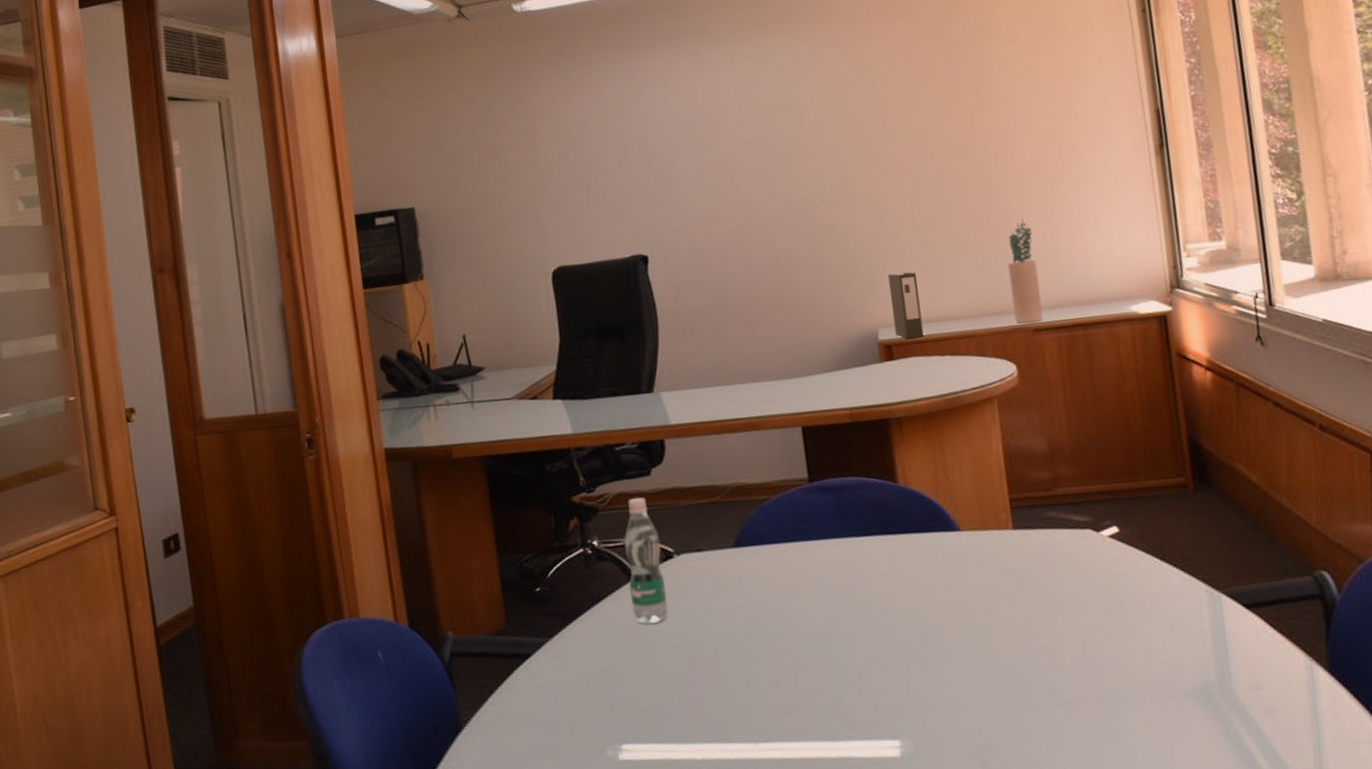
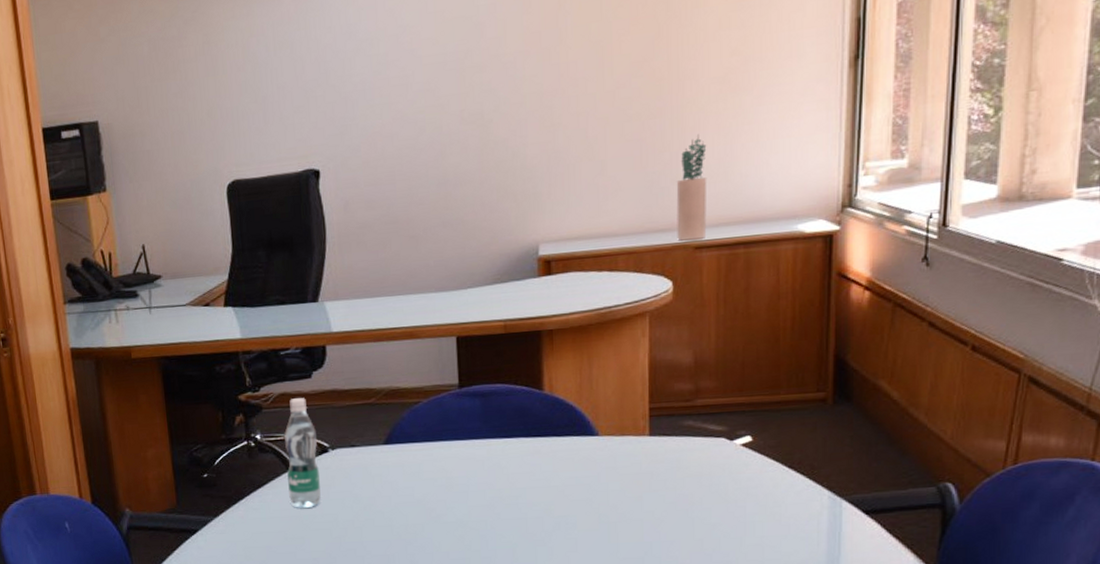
binder: present [888,271,924,340] -> none [554,188,584,255]

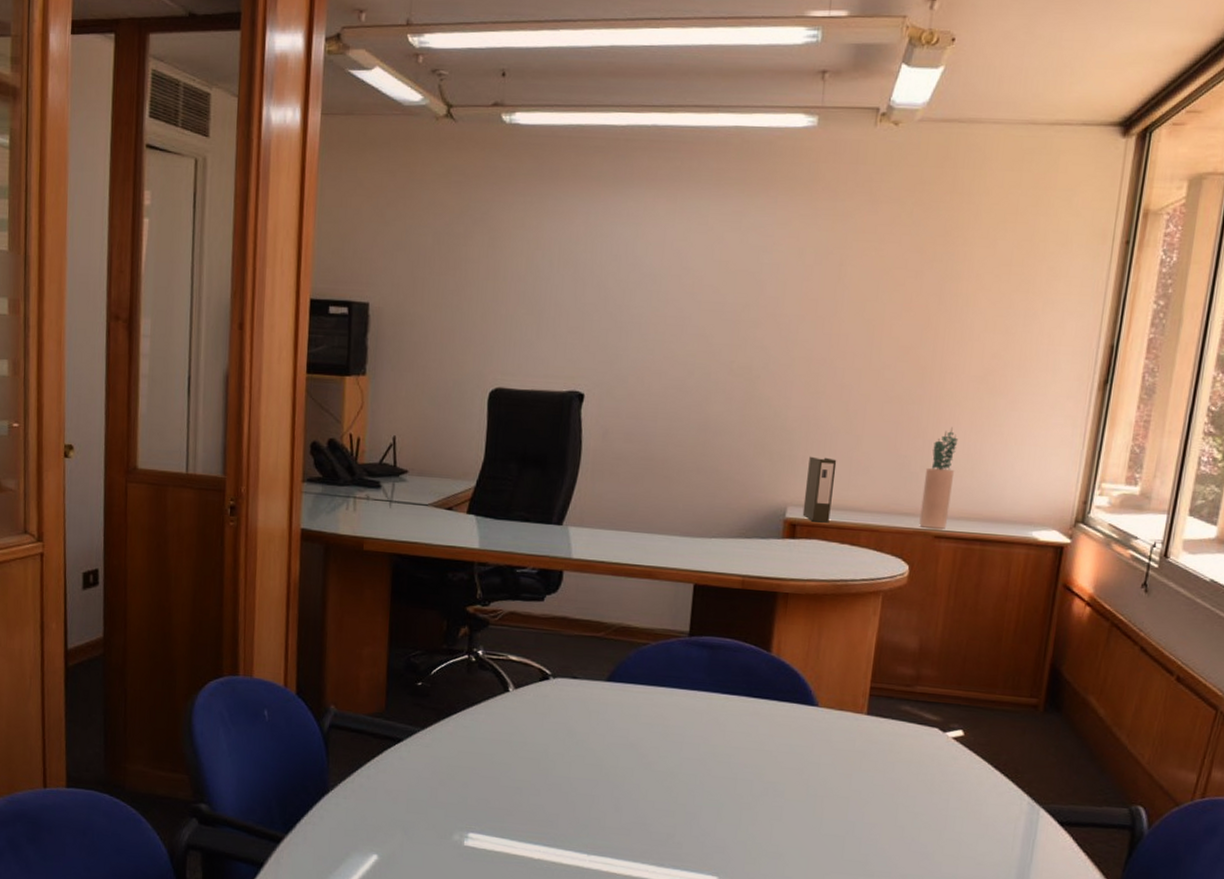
bottle: present [284,398,321,509] -> none [502,619,540,735]
binder: none [554,188,584,255] -> present [802,456,837,523]

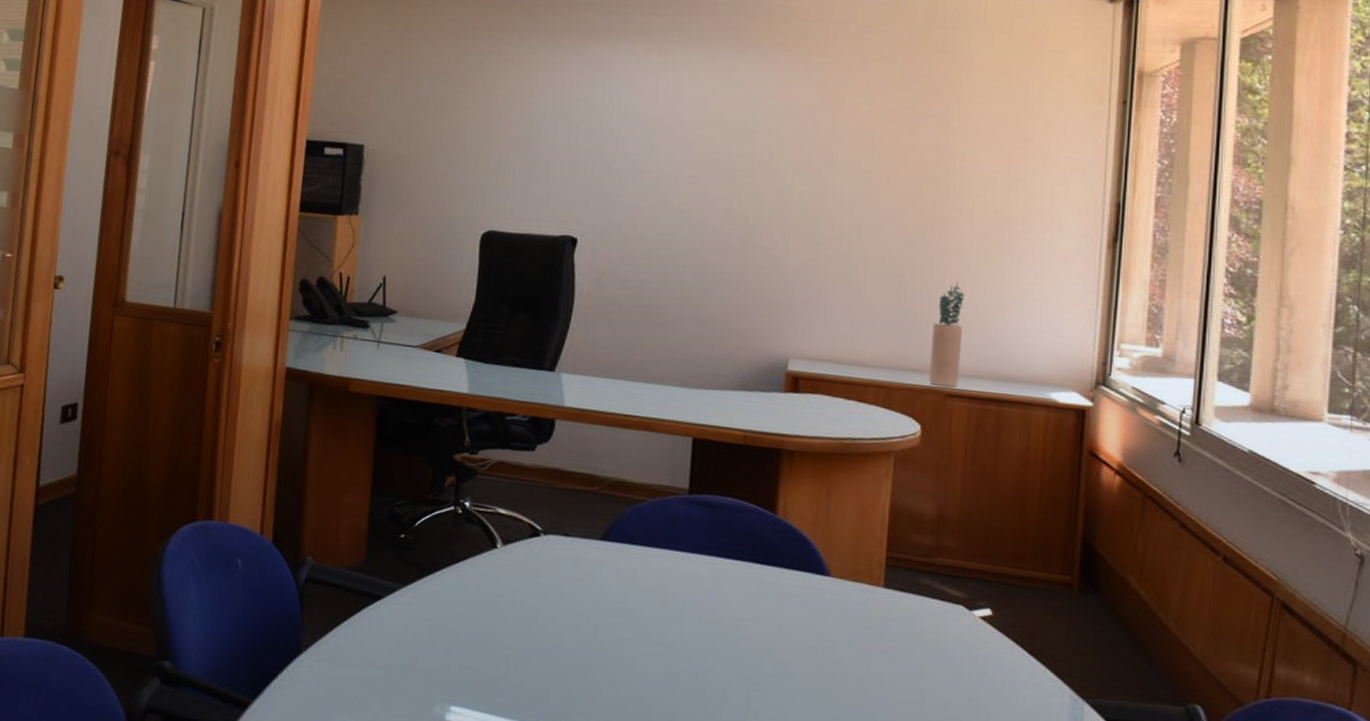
binder: present [802,456,837,523] -> none [805,307,839,377]

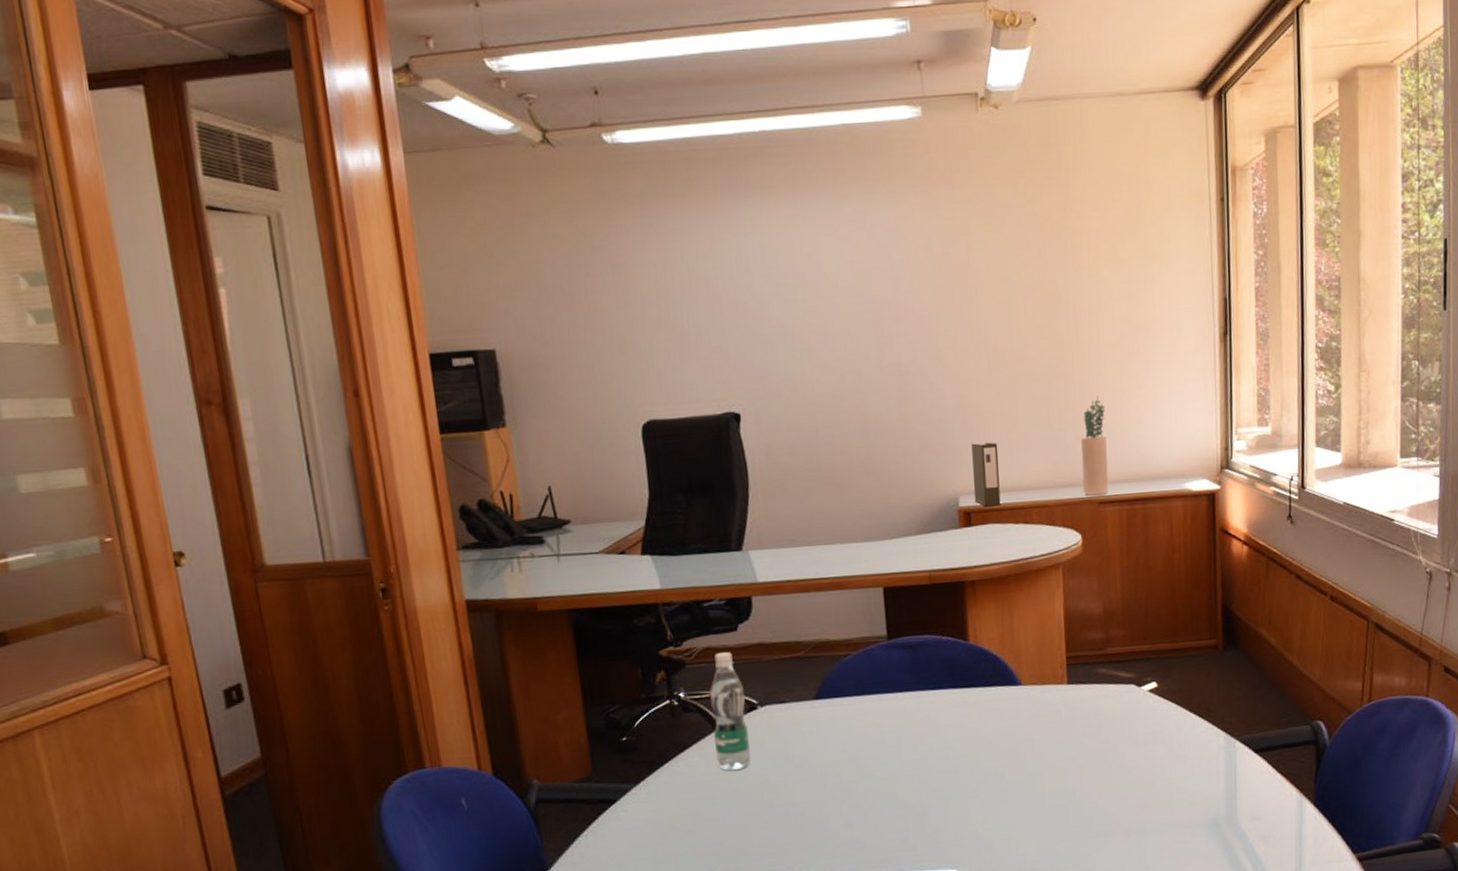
bottle: none [489,469,531,597] -> present [710,652,751,771]
binder: none [805,307,839,377] -> present [971,442,1001,507]

